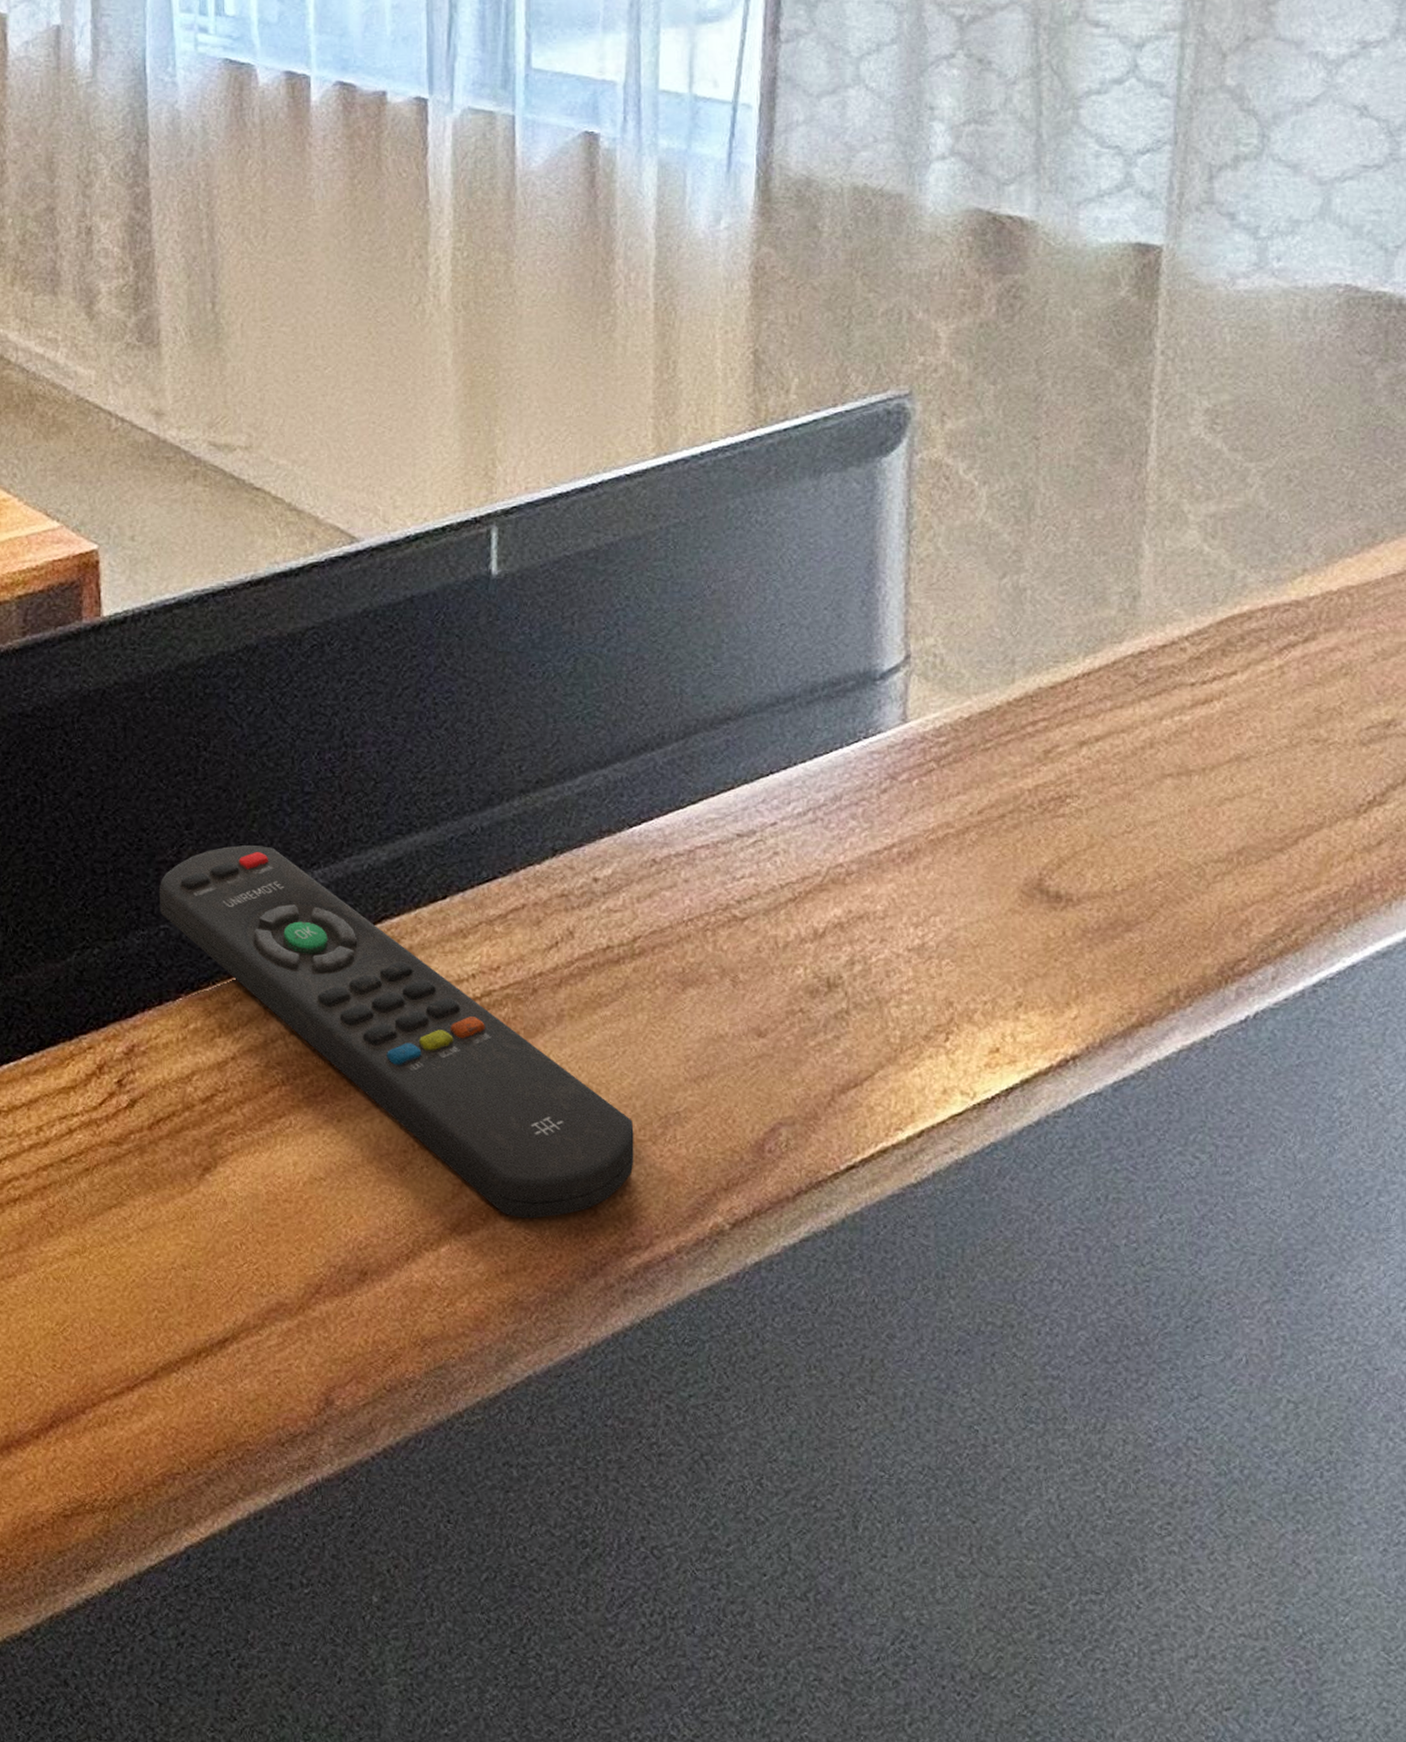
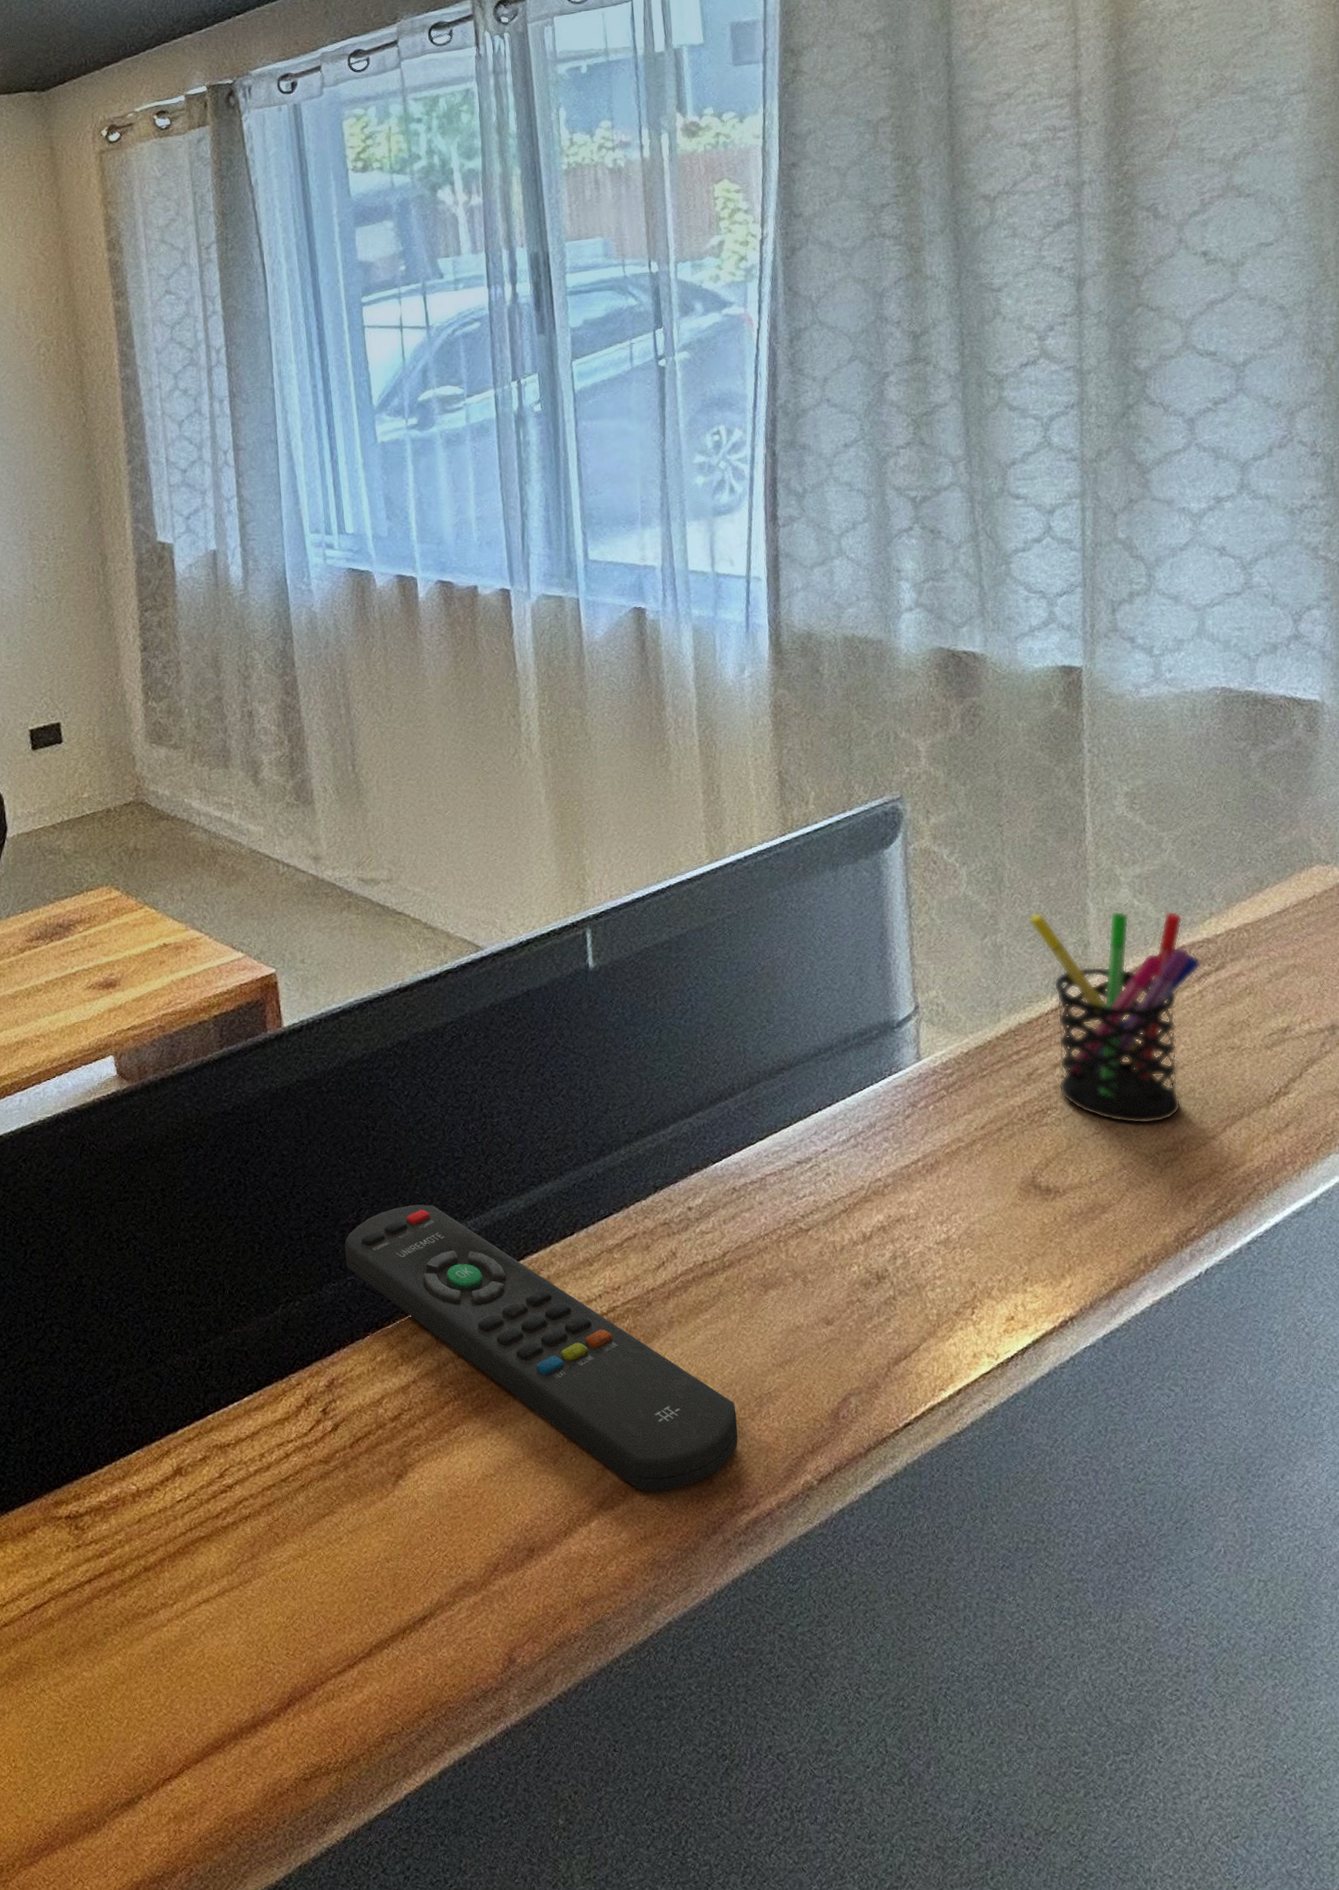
pen holder: none [1063,550,1285,826] -> present [1028,911,1201,1124]

